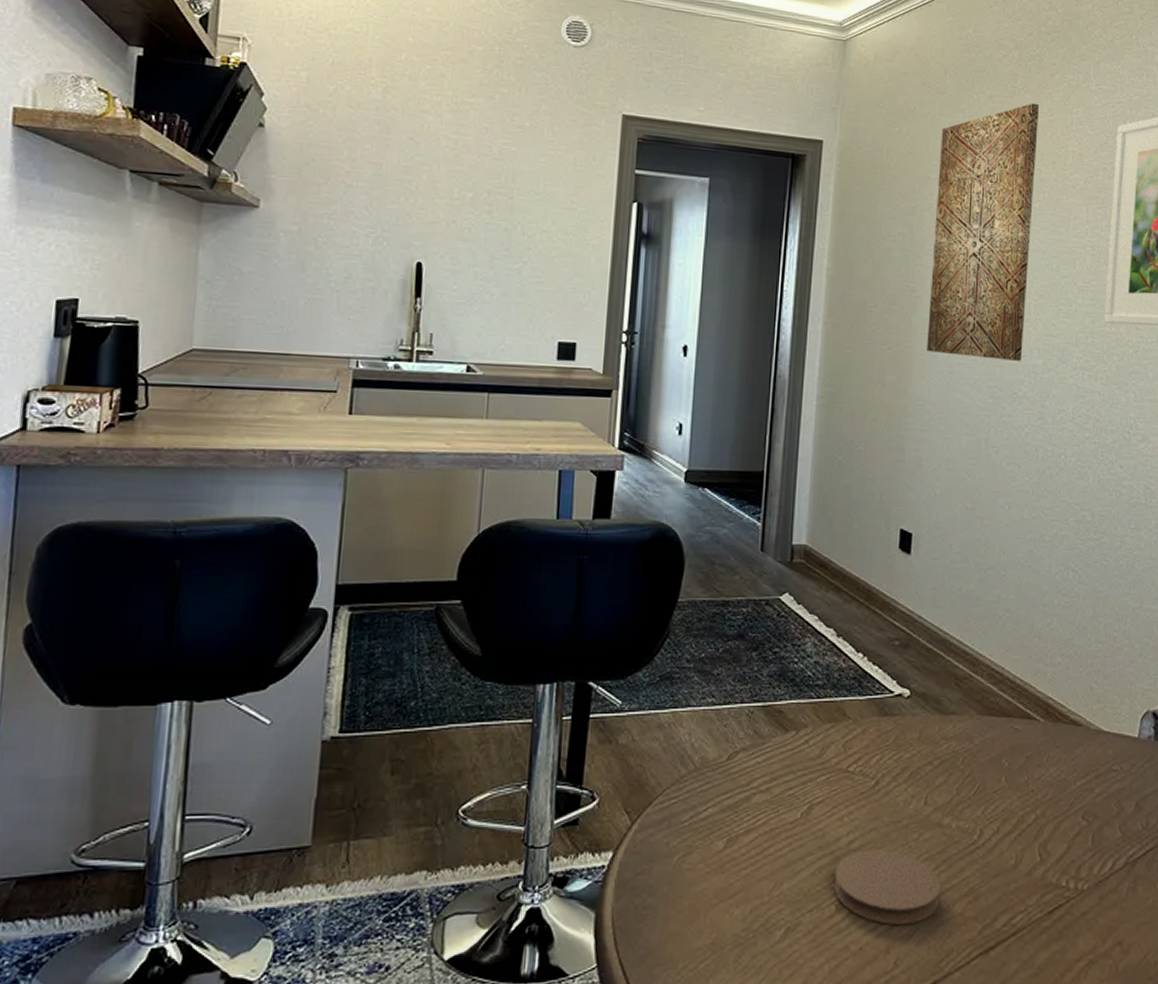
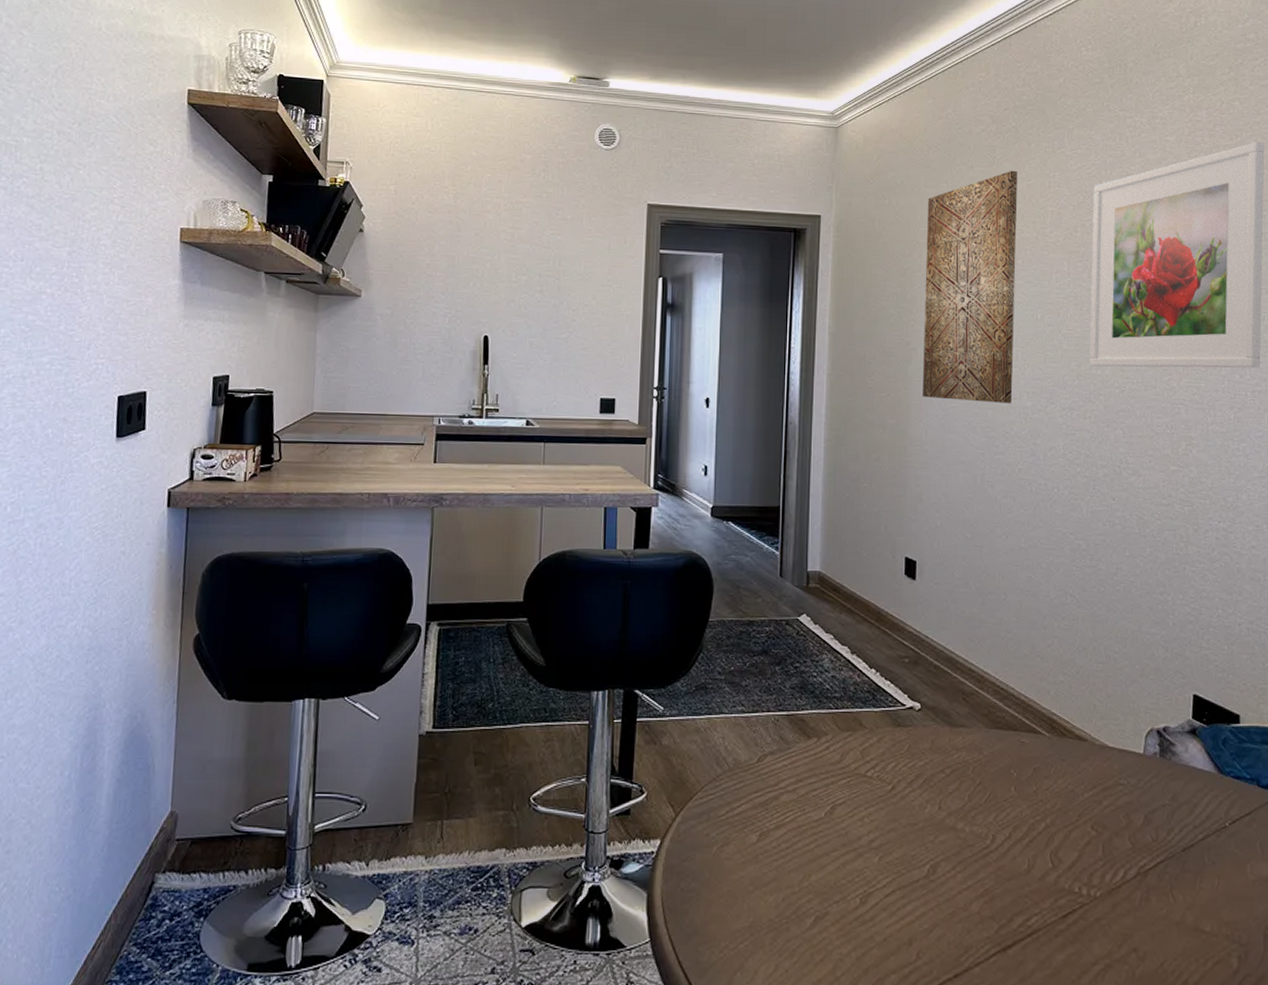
coaster: present [833,849,940,925] -> none [857,849,957,919]

